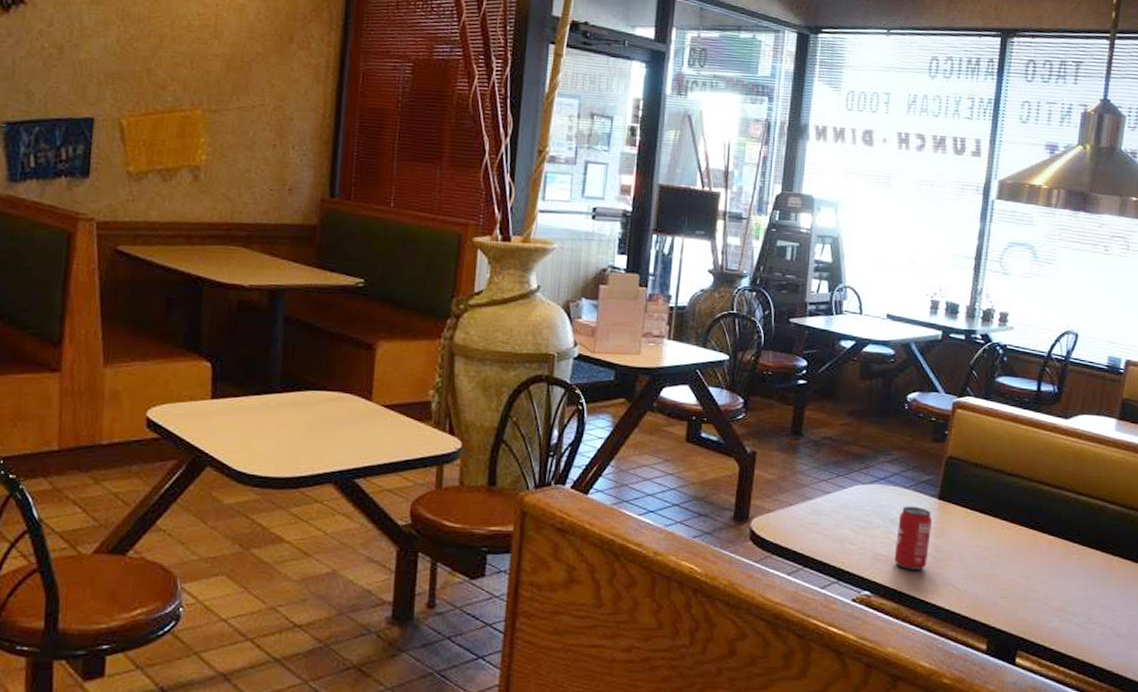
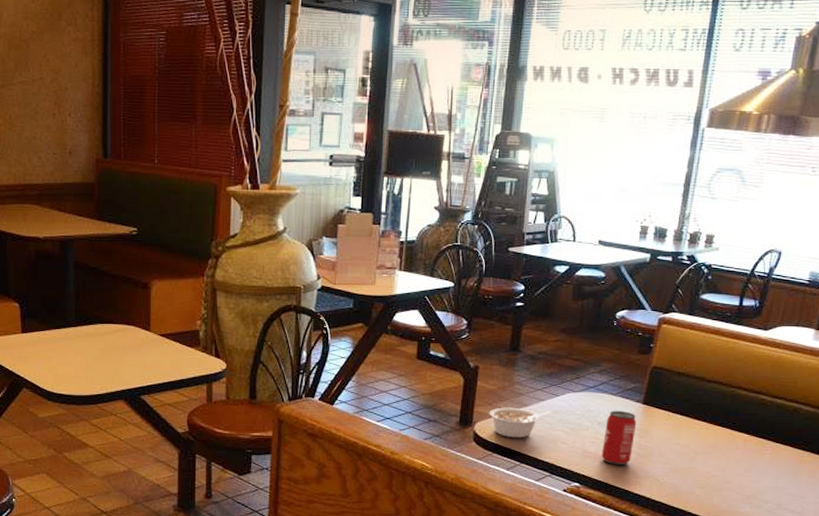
legume: none [767,500,837,537] -> present [489,407,551,438]

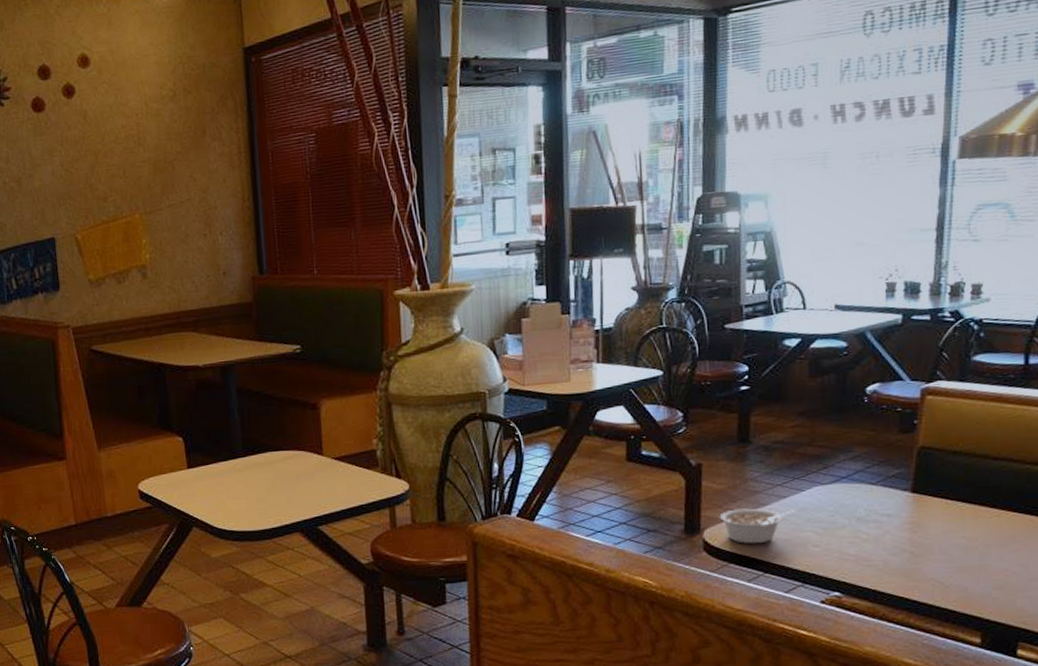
soda can: present [601,410,637,465] -> none [864,502,907,568]

